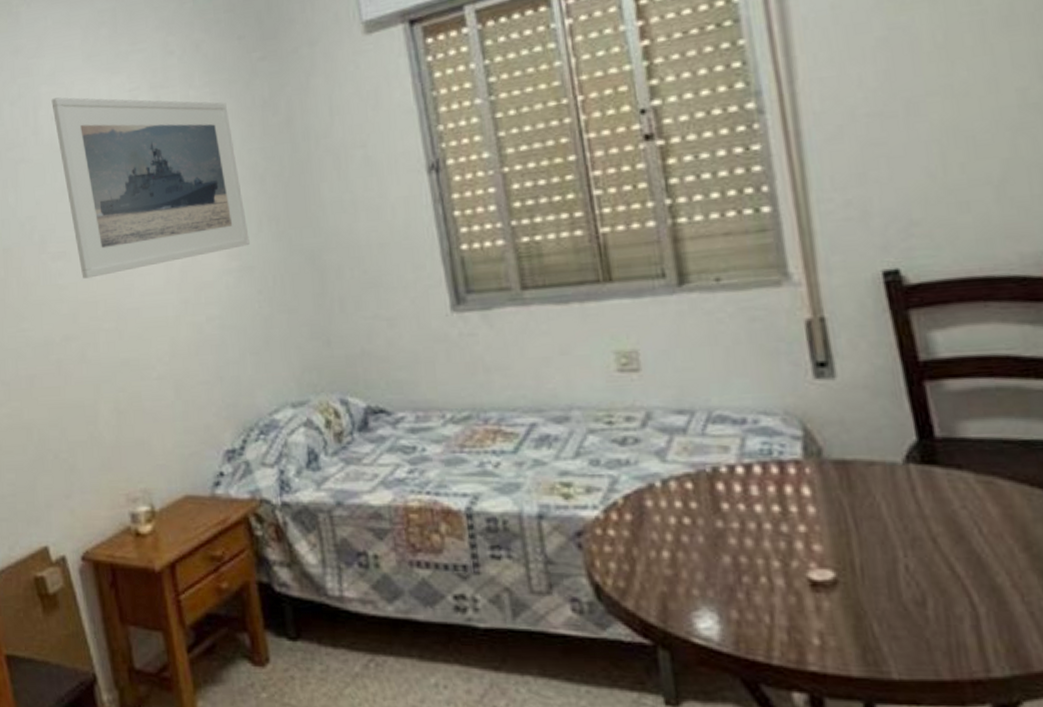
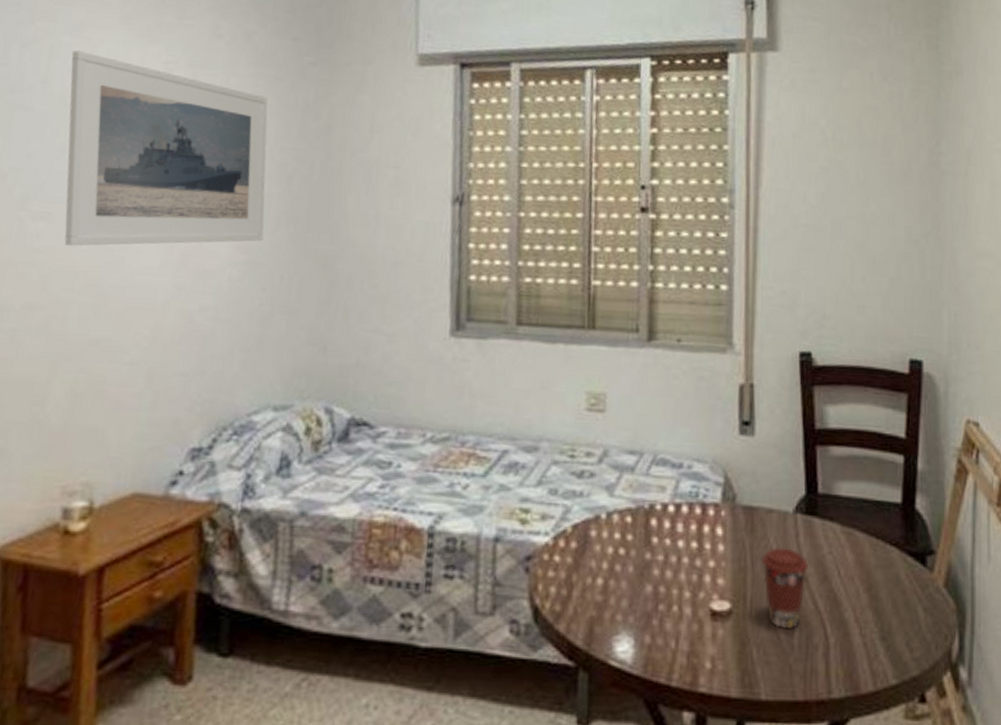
coffee cup: none [866,505,935,599] -> present [760,547,808,630]

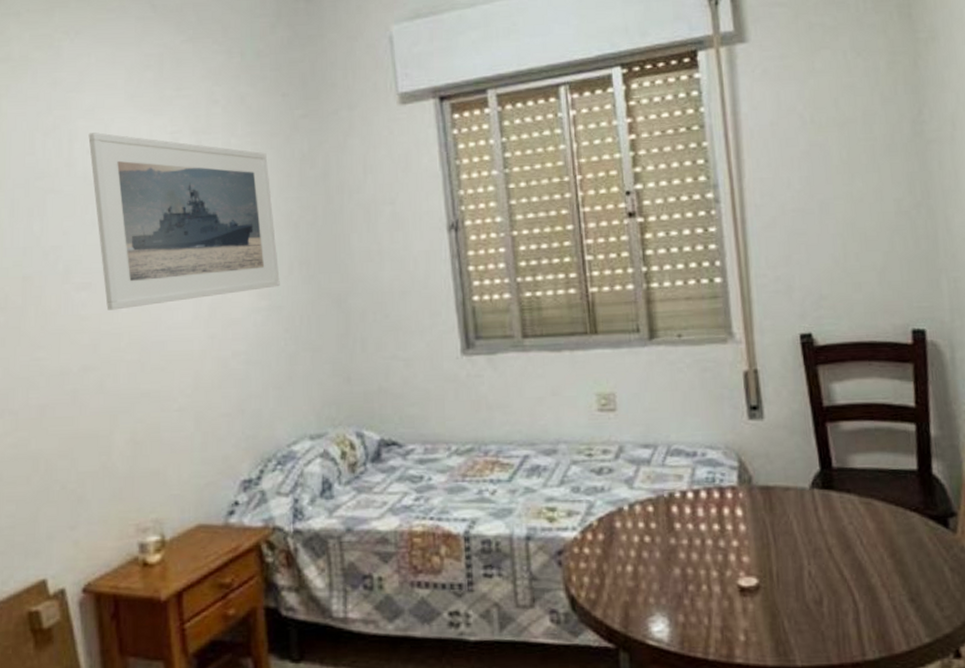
coffee cup: present [760,547,808,630] -> none [782,522,831,599]

